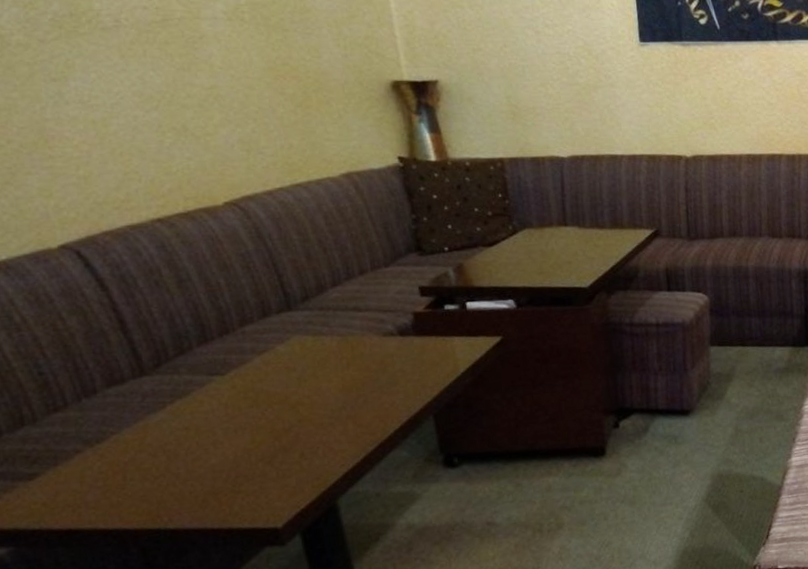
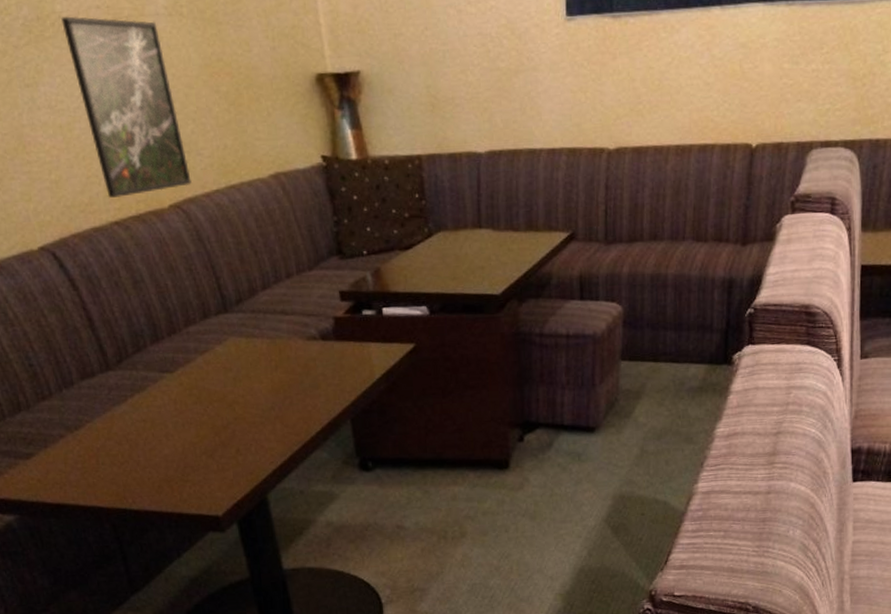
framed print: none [100,14,251,195] -> present [61,16,192,198]

